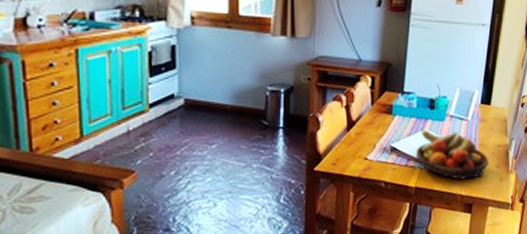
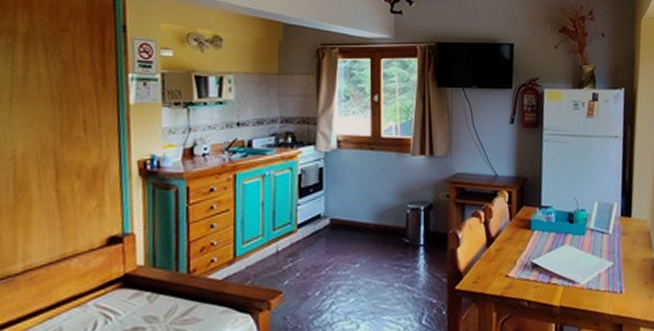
fruit bowl: present [416,130,489,180] -> none [558,245,636,298]

